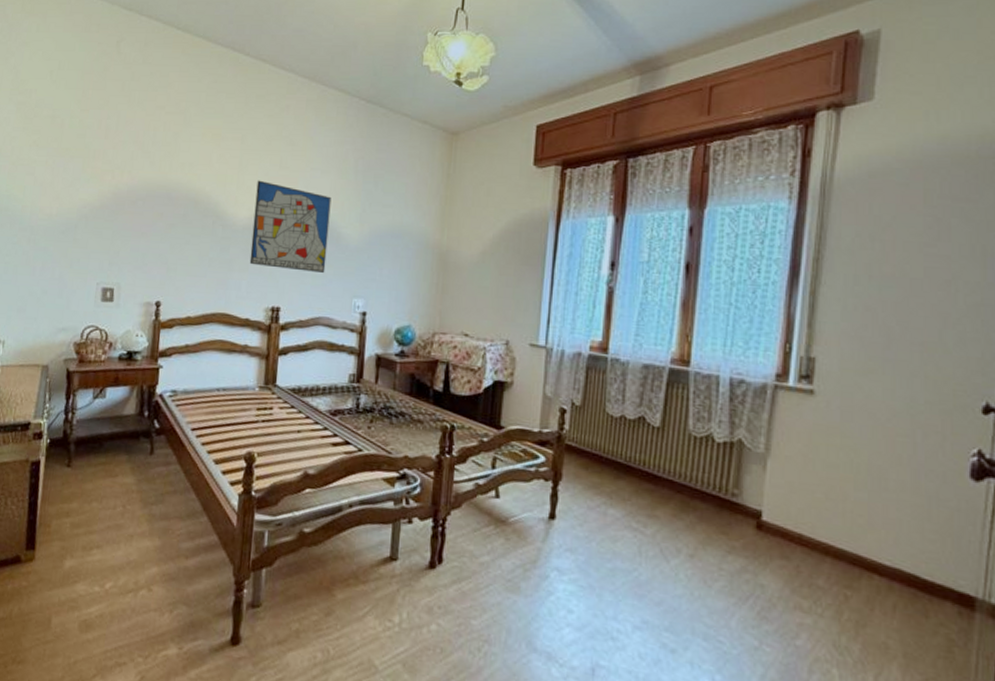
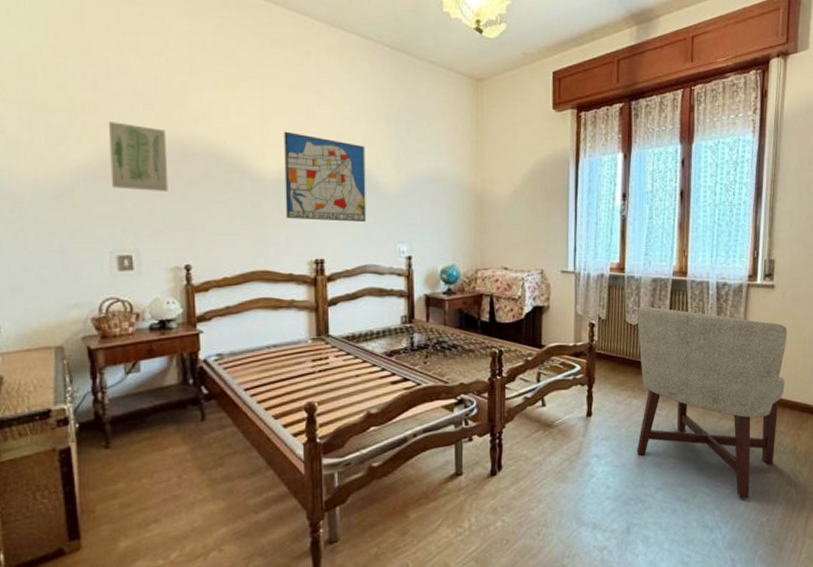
wall art: none [107,167,157,232] -> present [108,122,168,192]
chair: none [609,395,831,668] -> present [636,305,787,499]

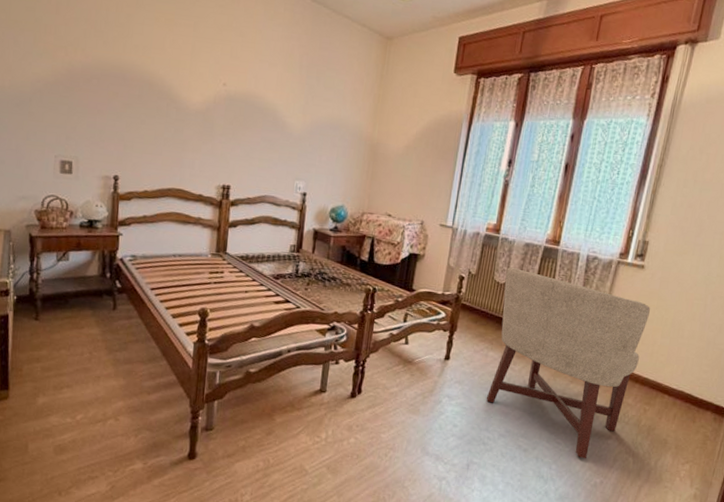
wall art: present [108,122,168,192] -> none [62,43,111,110]
wall art: present [284,131,367,223] -> none [202,67,278,158]

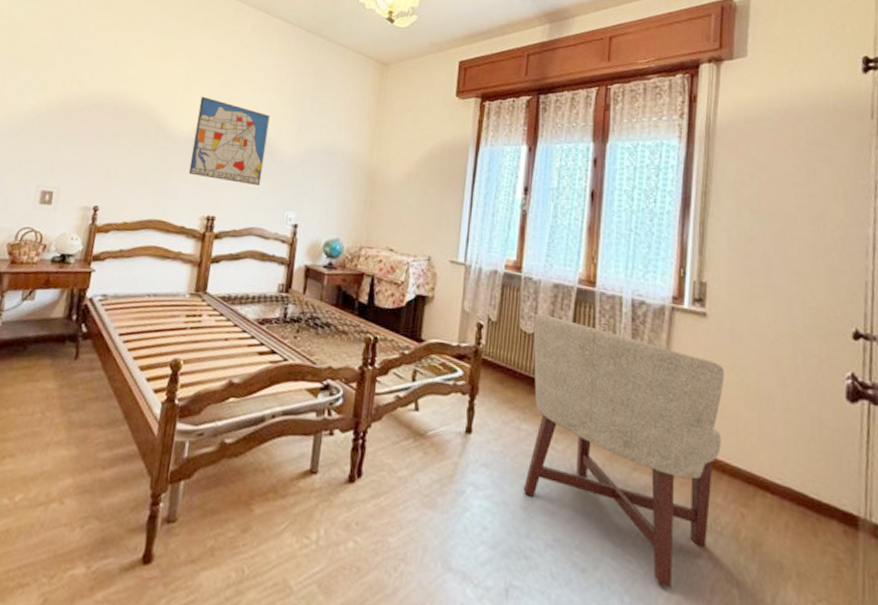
wall art: none [202,67,278,158] -> present [188,96,270,187]

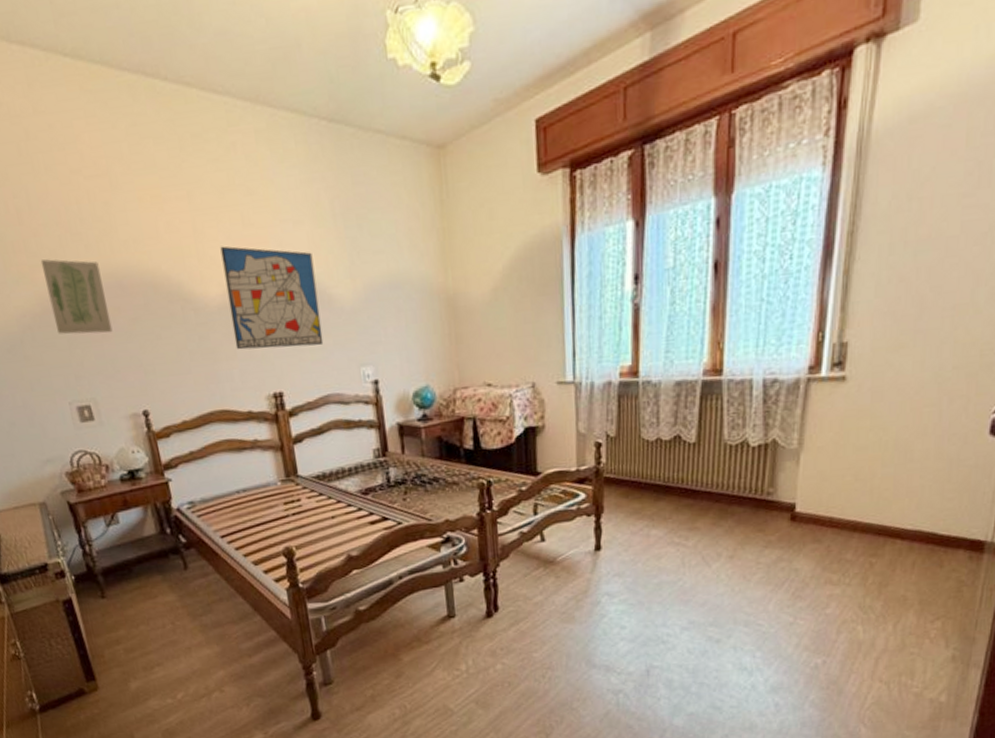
wall art: none [52,76,105,140] -> present [40,259,113,334]
chair: present [523,313,724,589] -> none [656,416,861,638]

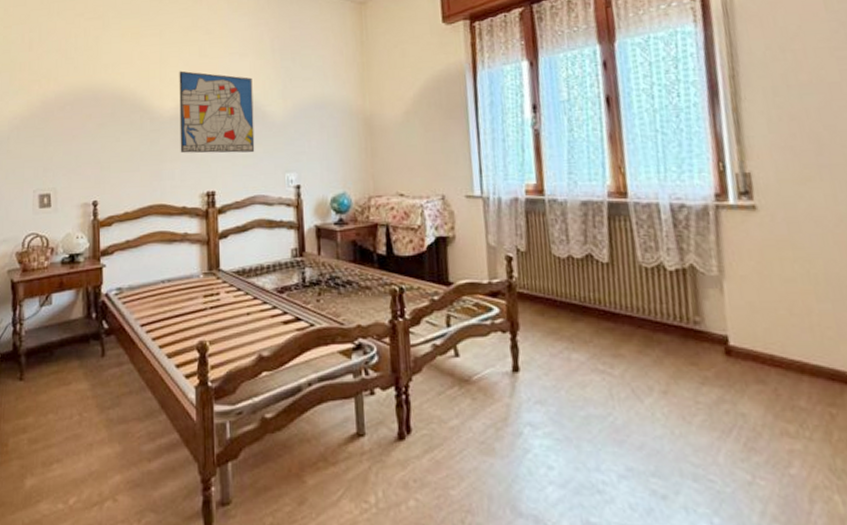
wall art: present [40,259,113,334] -> none [38,76,82,135]

